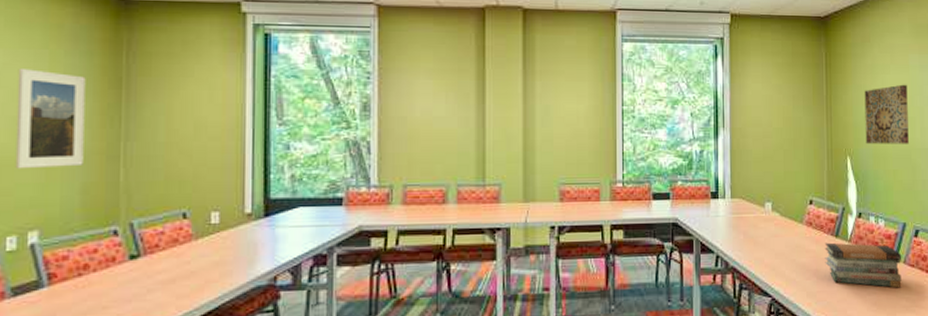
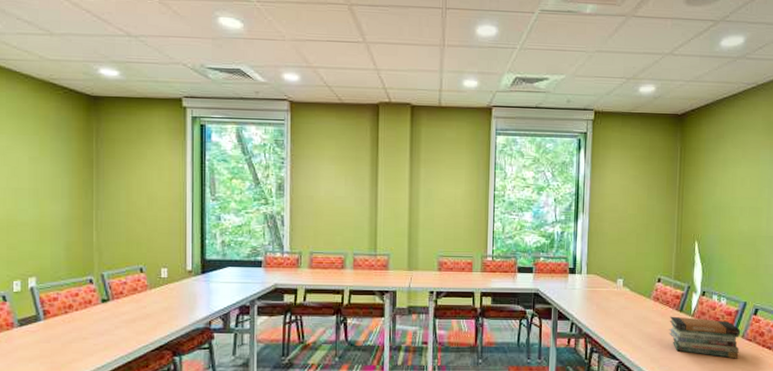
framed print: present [15,67,86,169] -> none [17,150,66,230]
wall art: present [864,84,909,144] -> none [713,177,757,232]

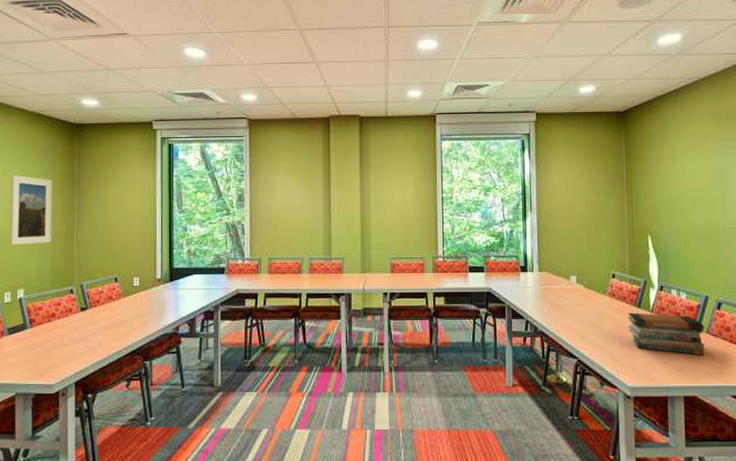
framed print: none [17,150,66,230] -> present [9,174,52,246]

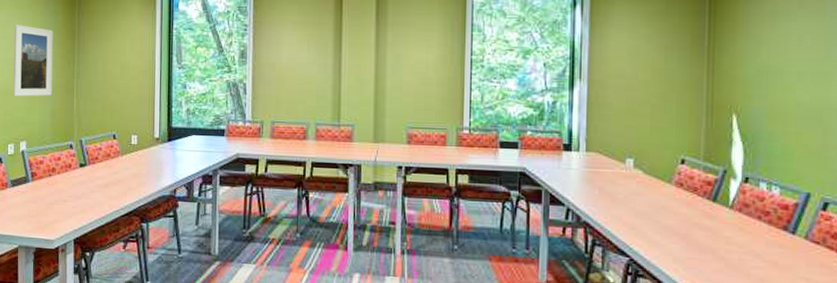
book stack: present [627,312,705,356] -> none [697,206,803,266]

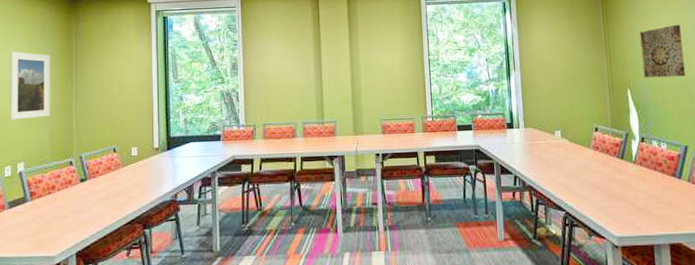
wall art: none [758,33,822,103] -> present [640,24,685,78]

